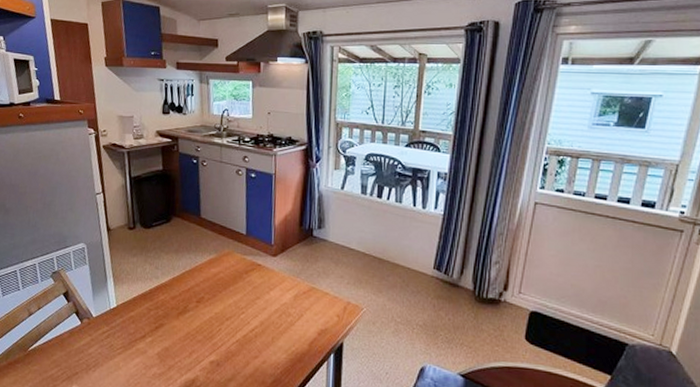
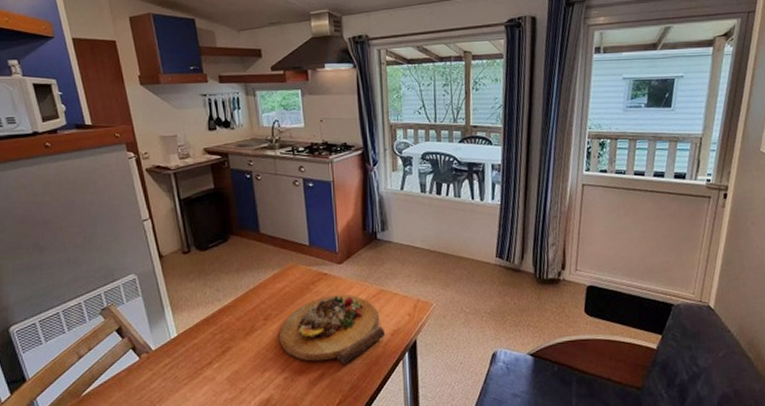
cutting board: none [208,286,313,357] -> present [278,294,386,364]

